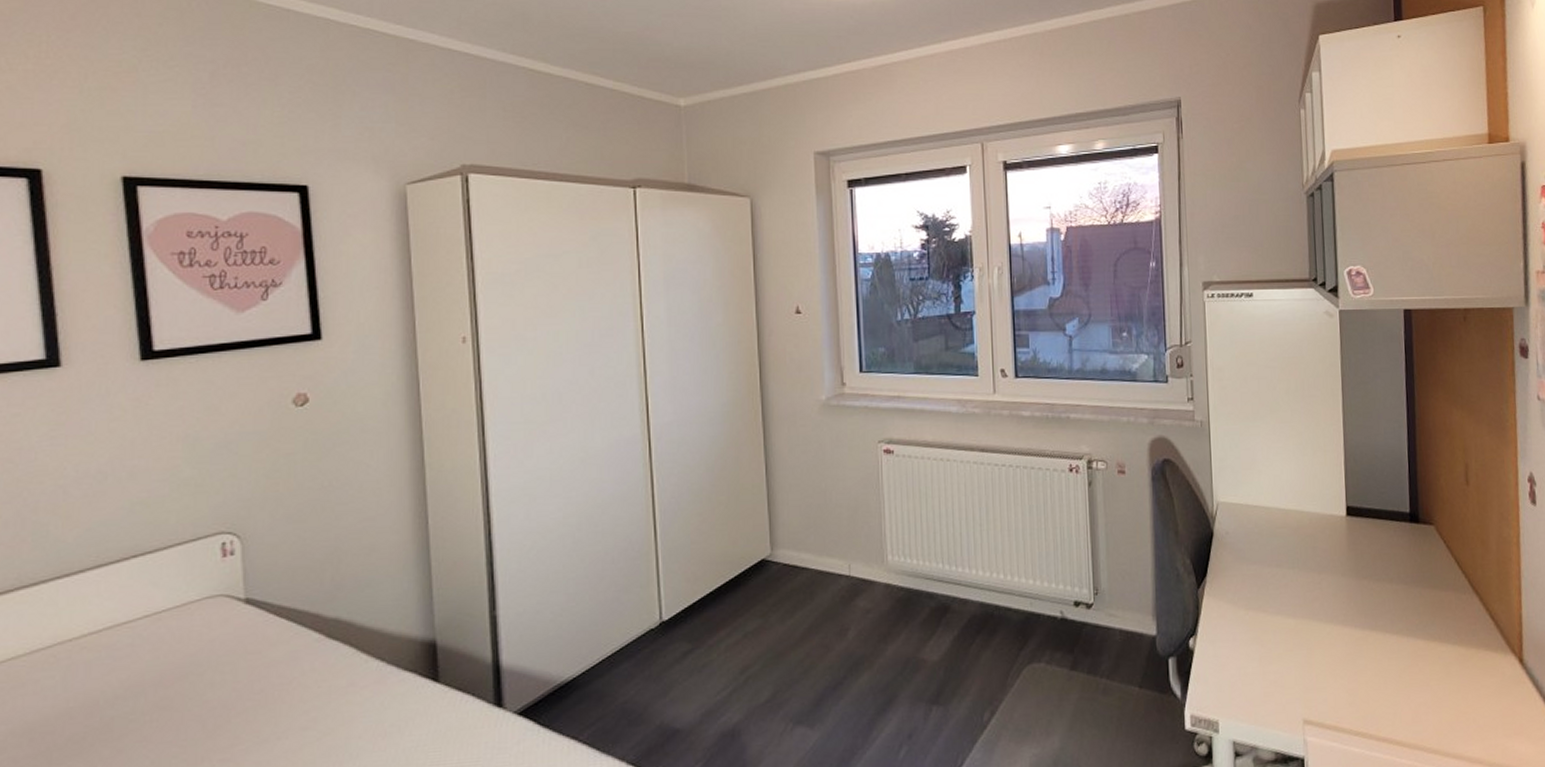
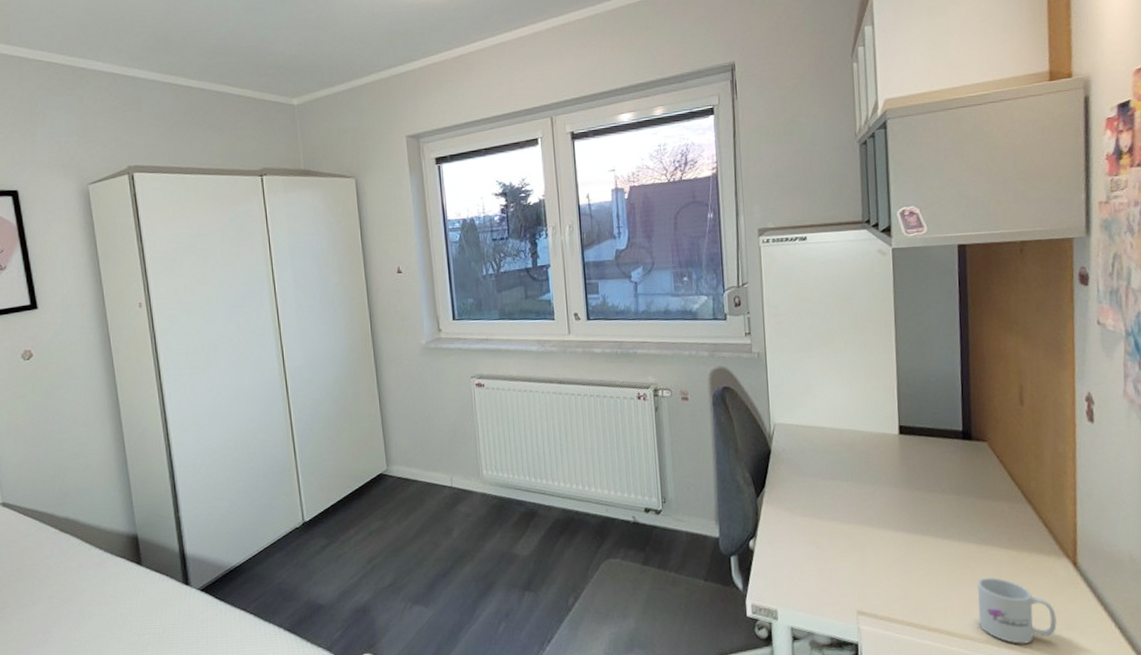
mug: none [1425,677,1505,754] -> present [976,577,1057,645]

